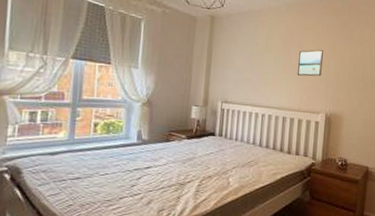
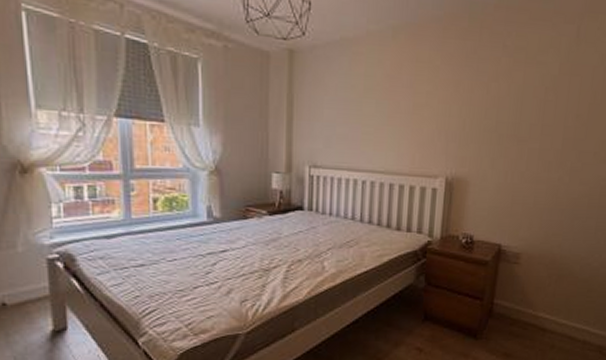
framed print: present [297,49,323,77] -> none [407,89,443,129]

